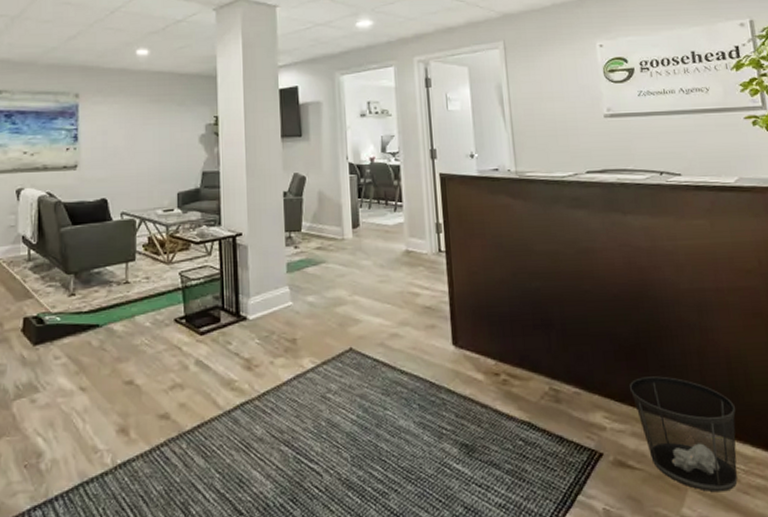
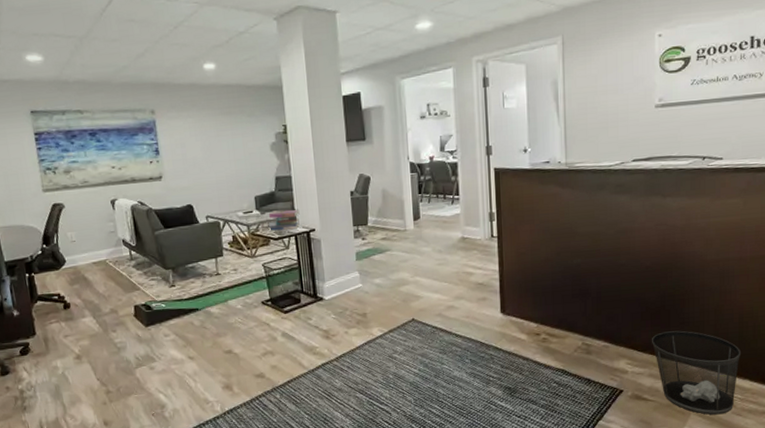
books: none [189,209,225,233] -> present [268,209,300,231]

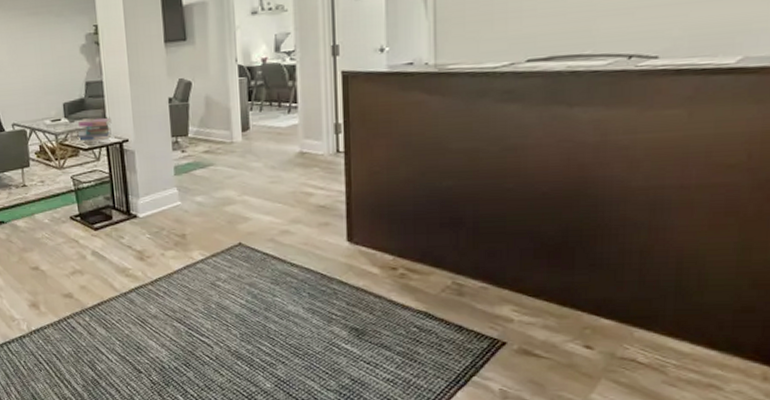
waste bin: present [652,330,740,415] -> none [548,274,677,383]

